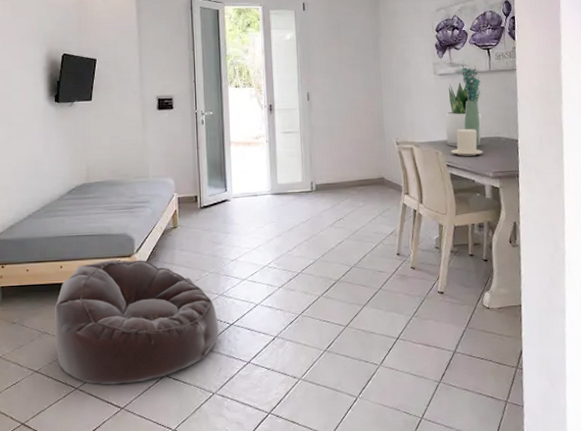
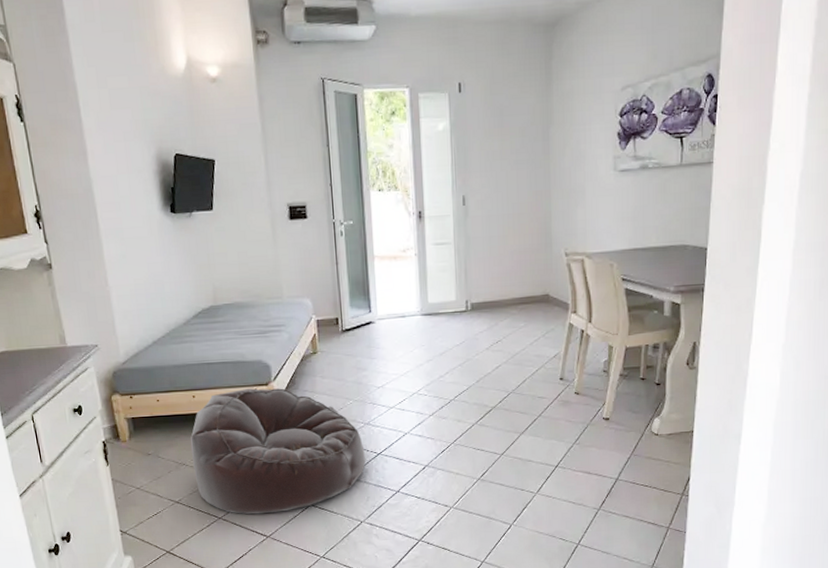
planter: present [445,82,482,147] -> none [623,178,669,257]
candle: present [451,129,483,156] -> none [627,236,665,268]
vase: present [461,65,481,150] -> none [645,158,668,261]

